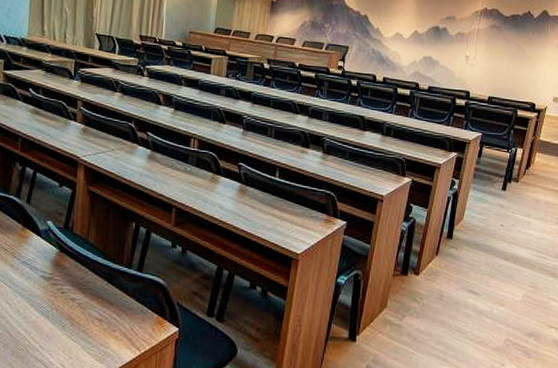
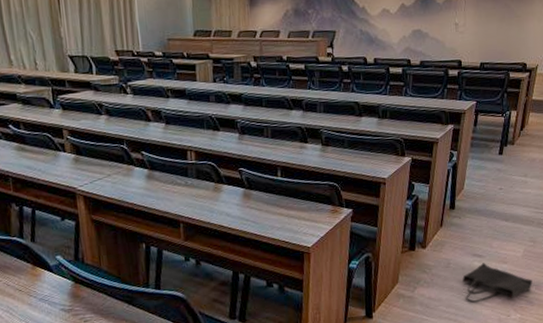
tote bag: none [455,301,531,346] -> present [462,263,533,304]

